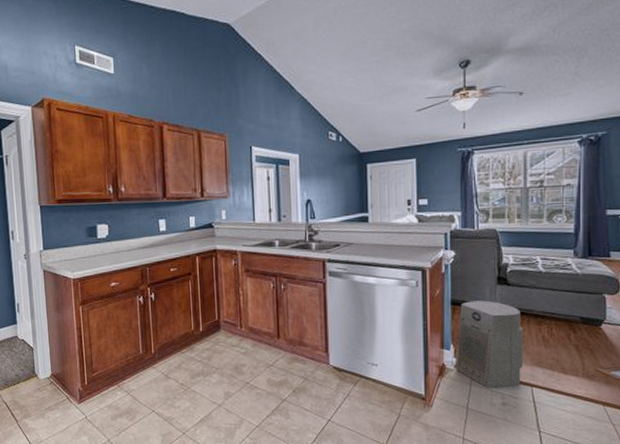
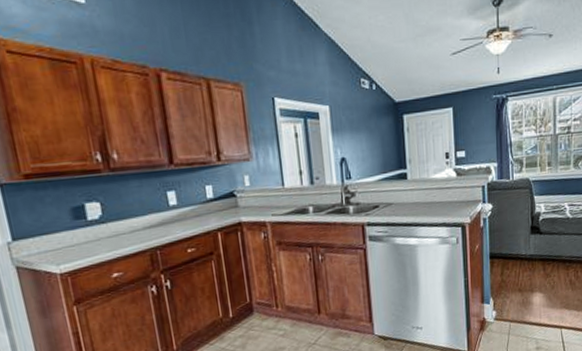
air purifier: present [456,300,524,388] -> none [495,251,554,336]

